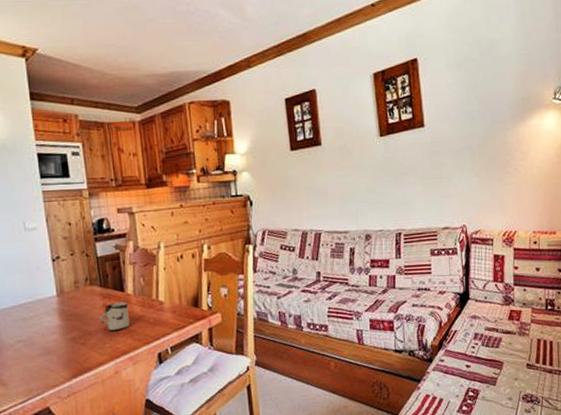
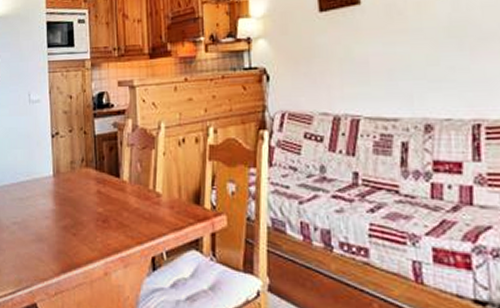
cup: present [100,301,130,332] -> none [93,189,124,224]

